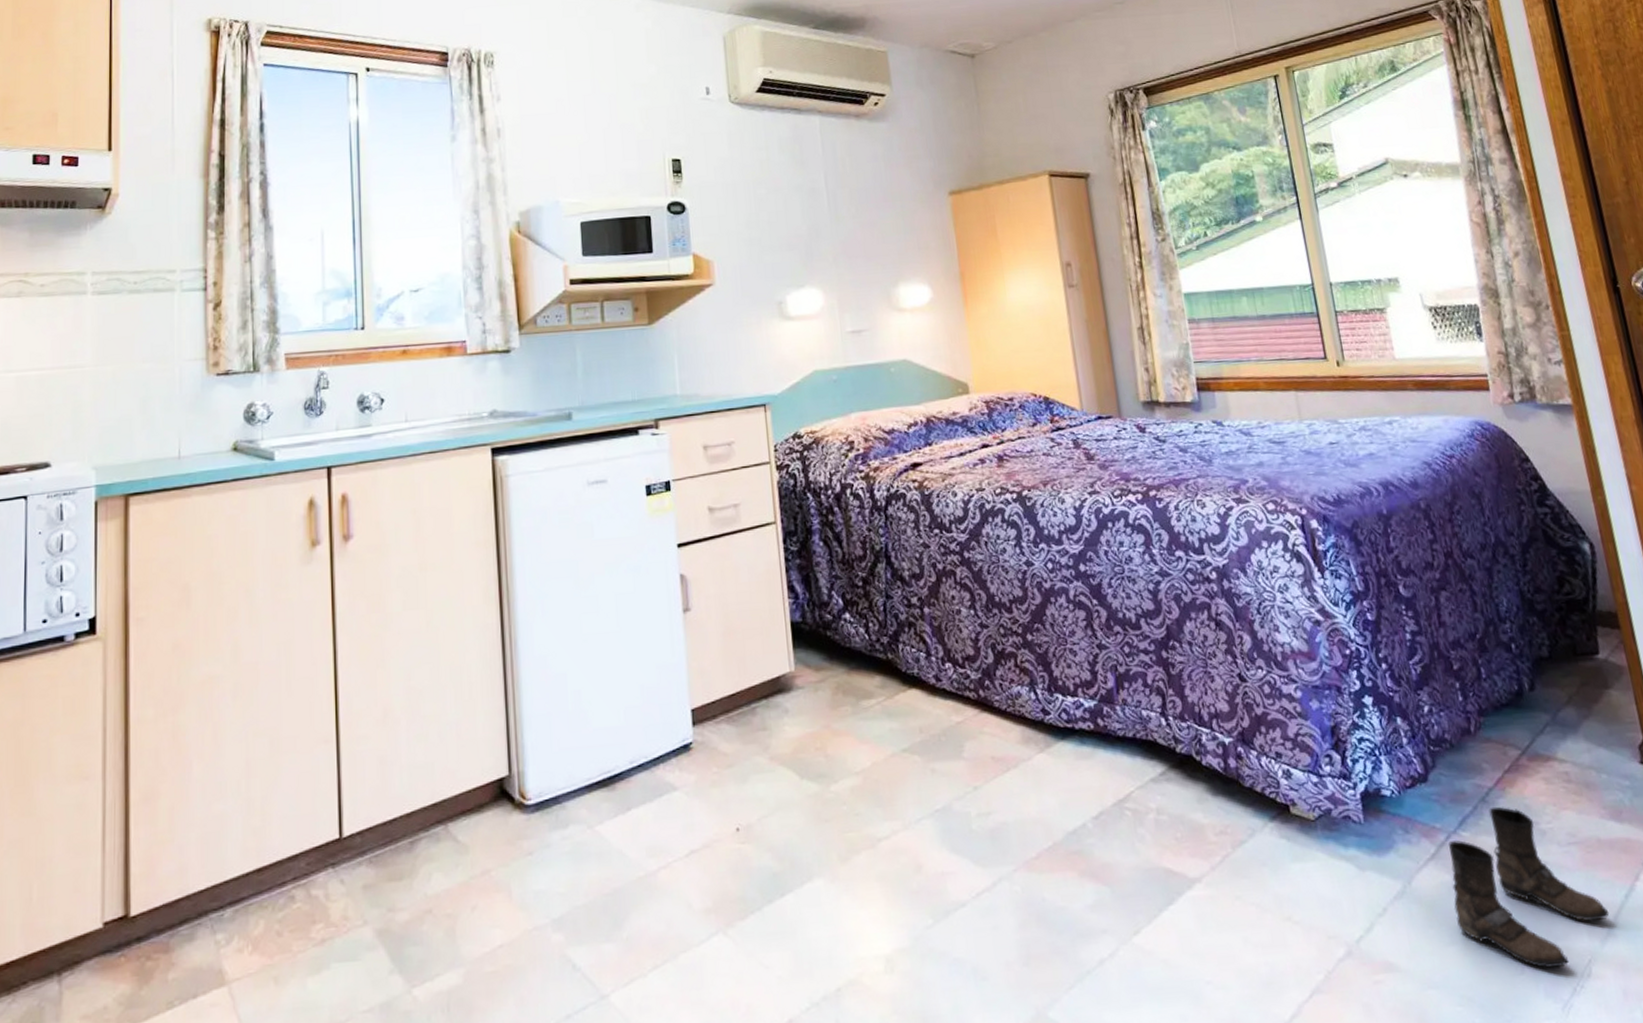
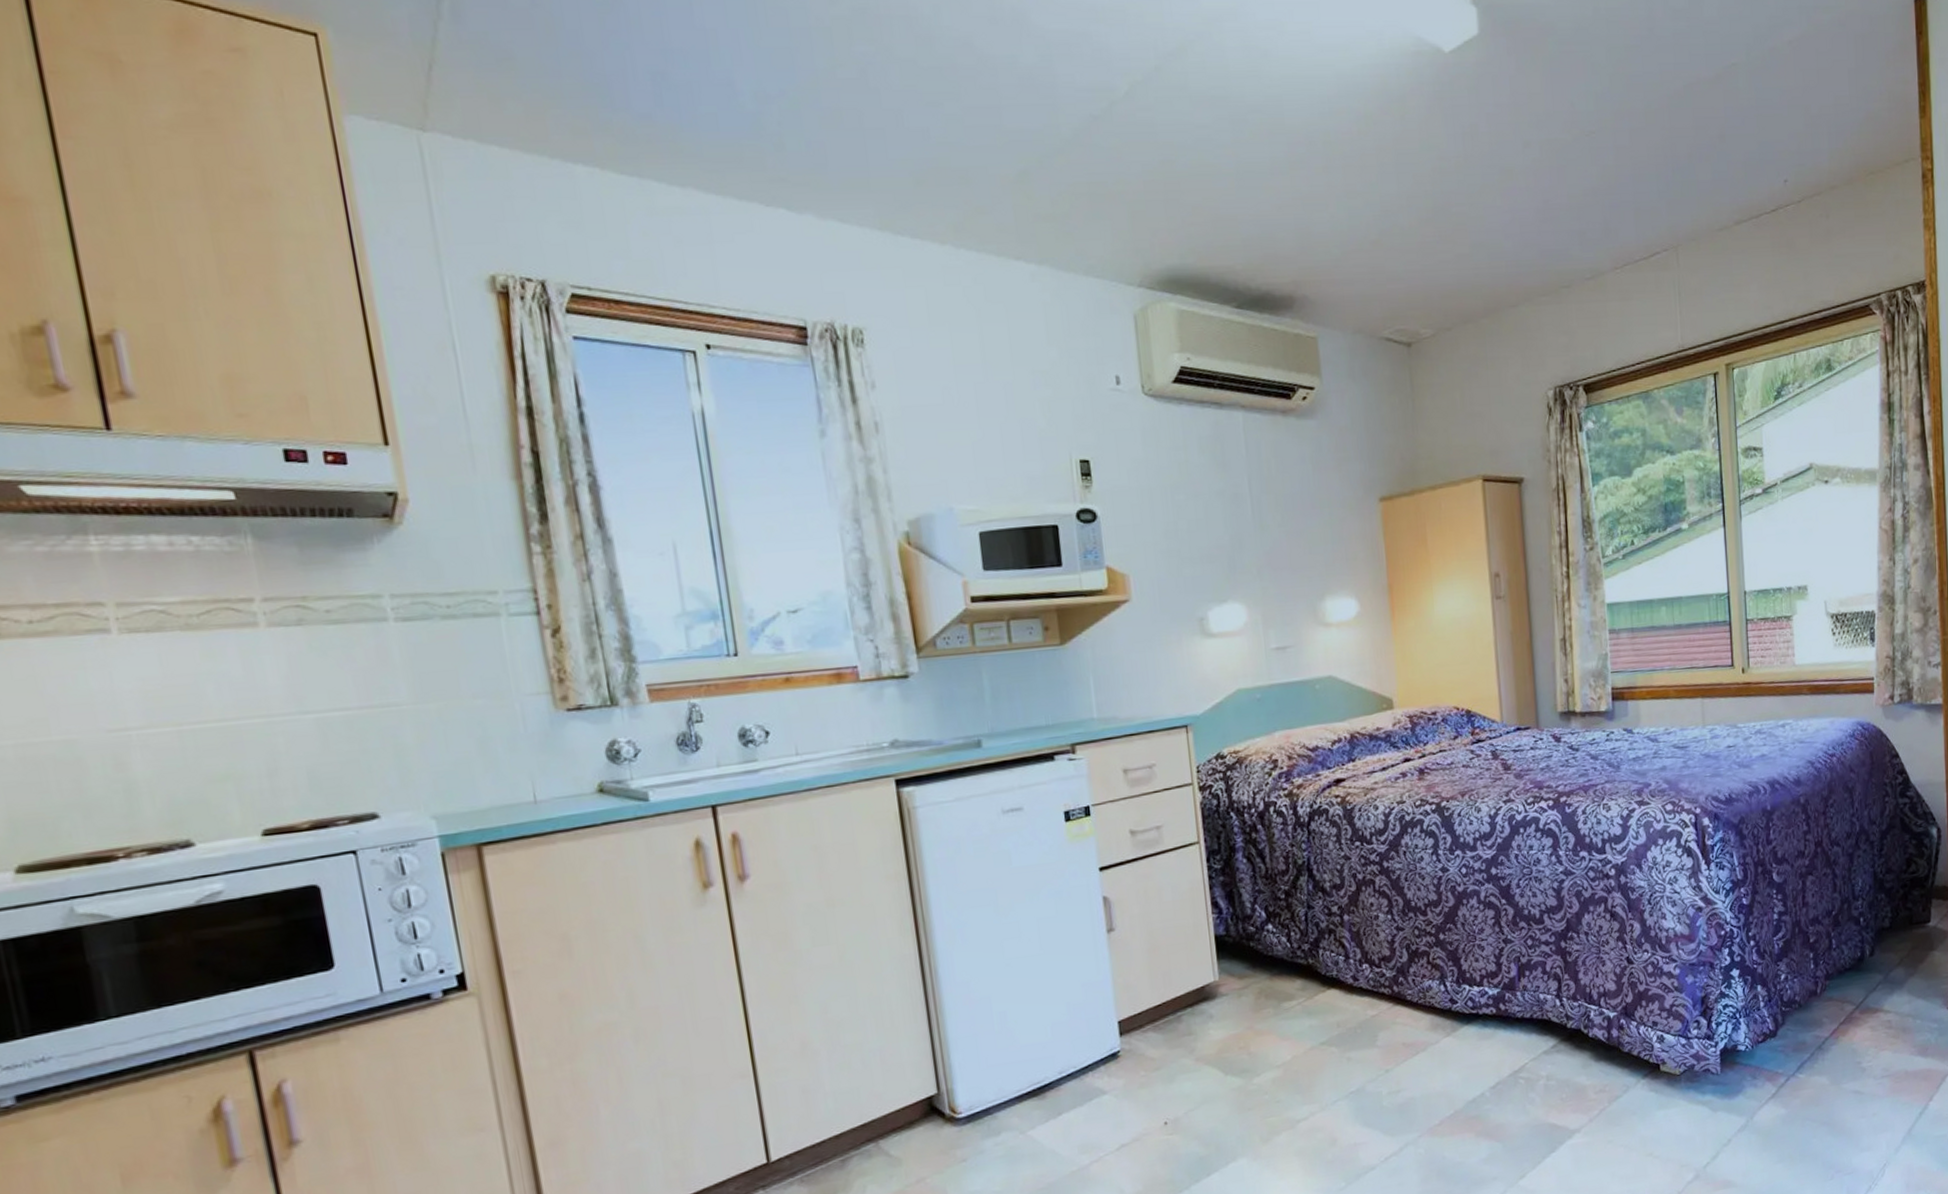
boots: present [1448,806,1610,969] -> none [1785,1052,1906,1174]

